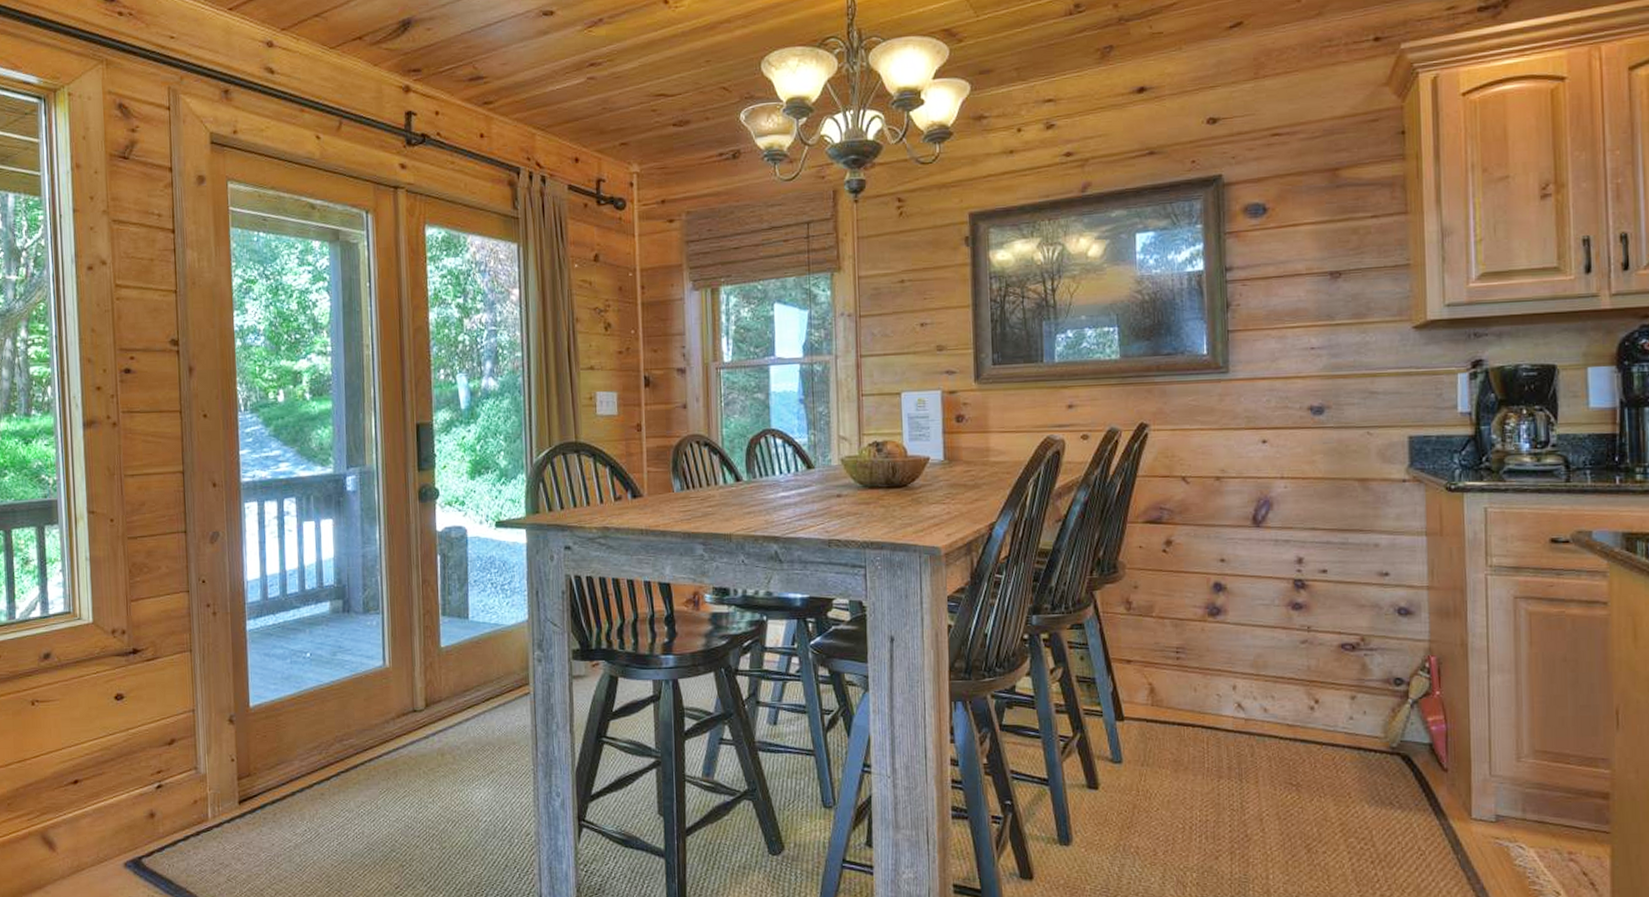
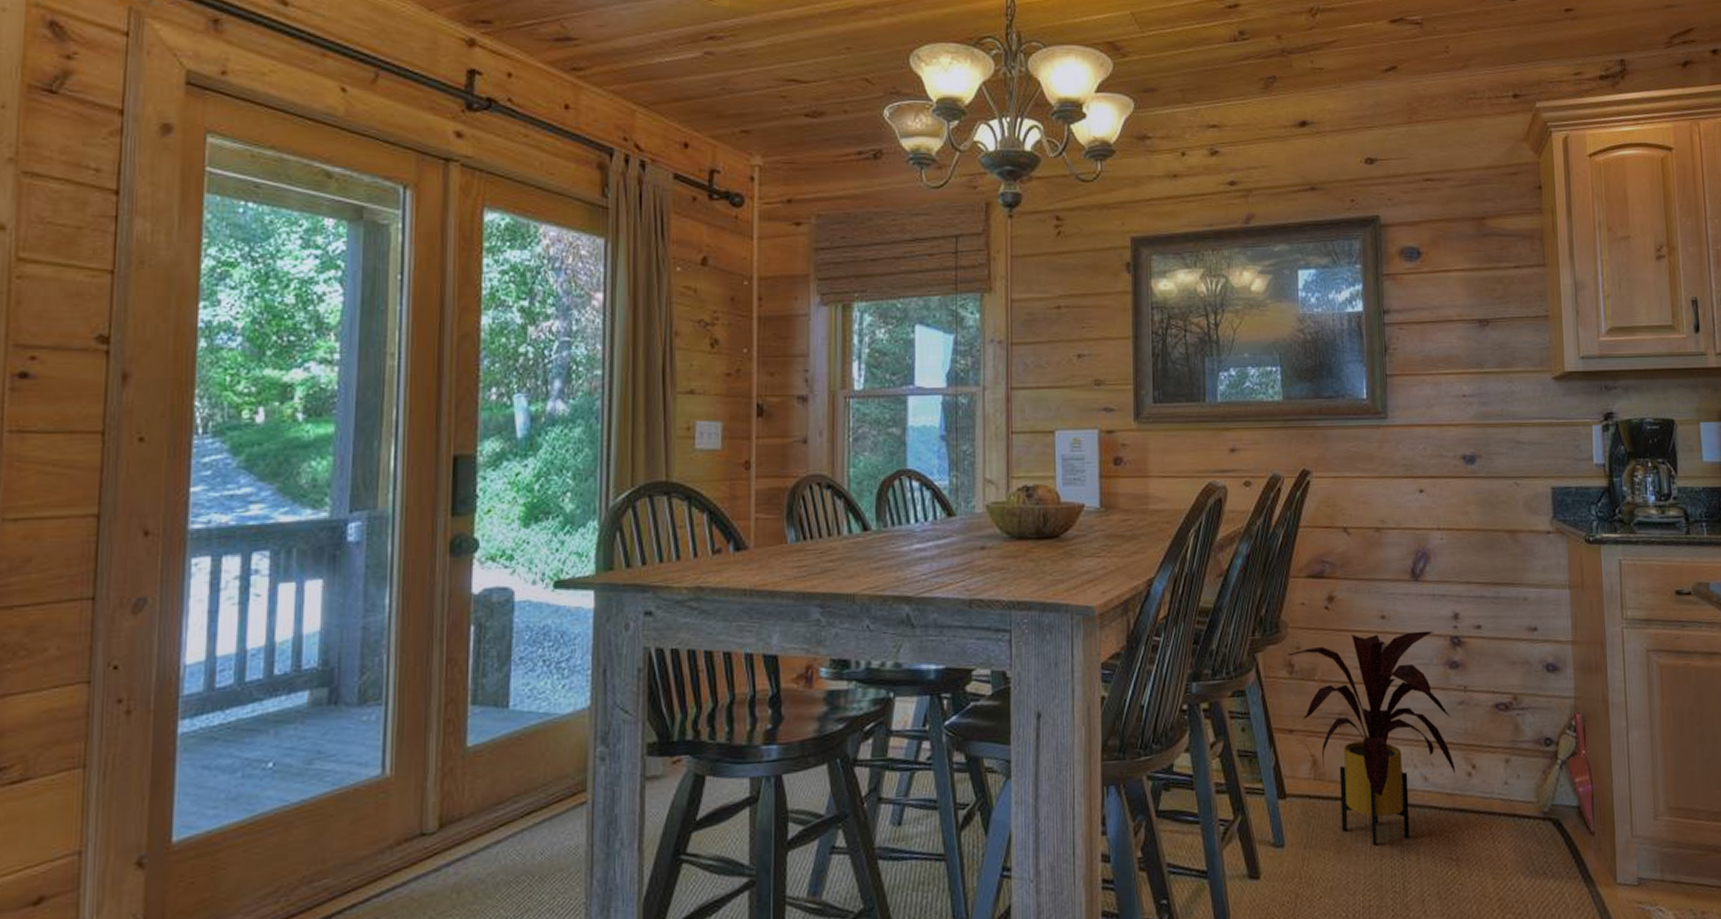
house plant: none [1125,574,1296,768] -> present [1287,630,1455,847]

